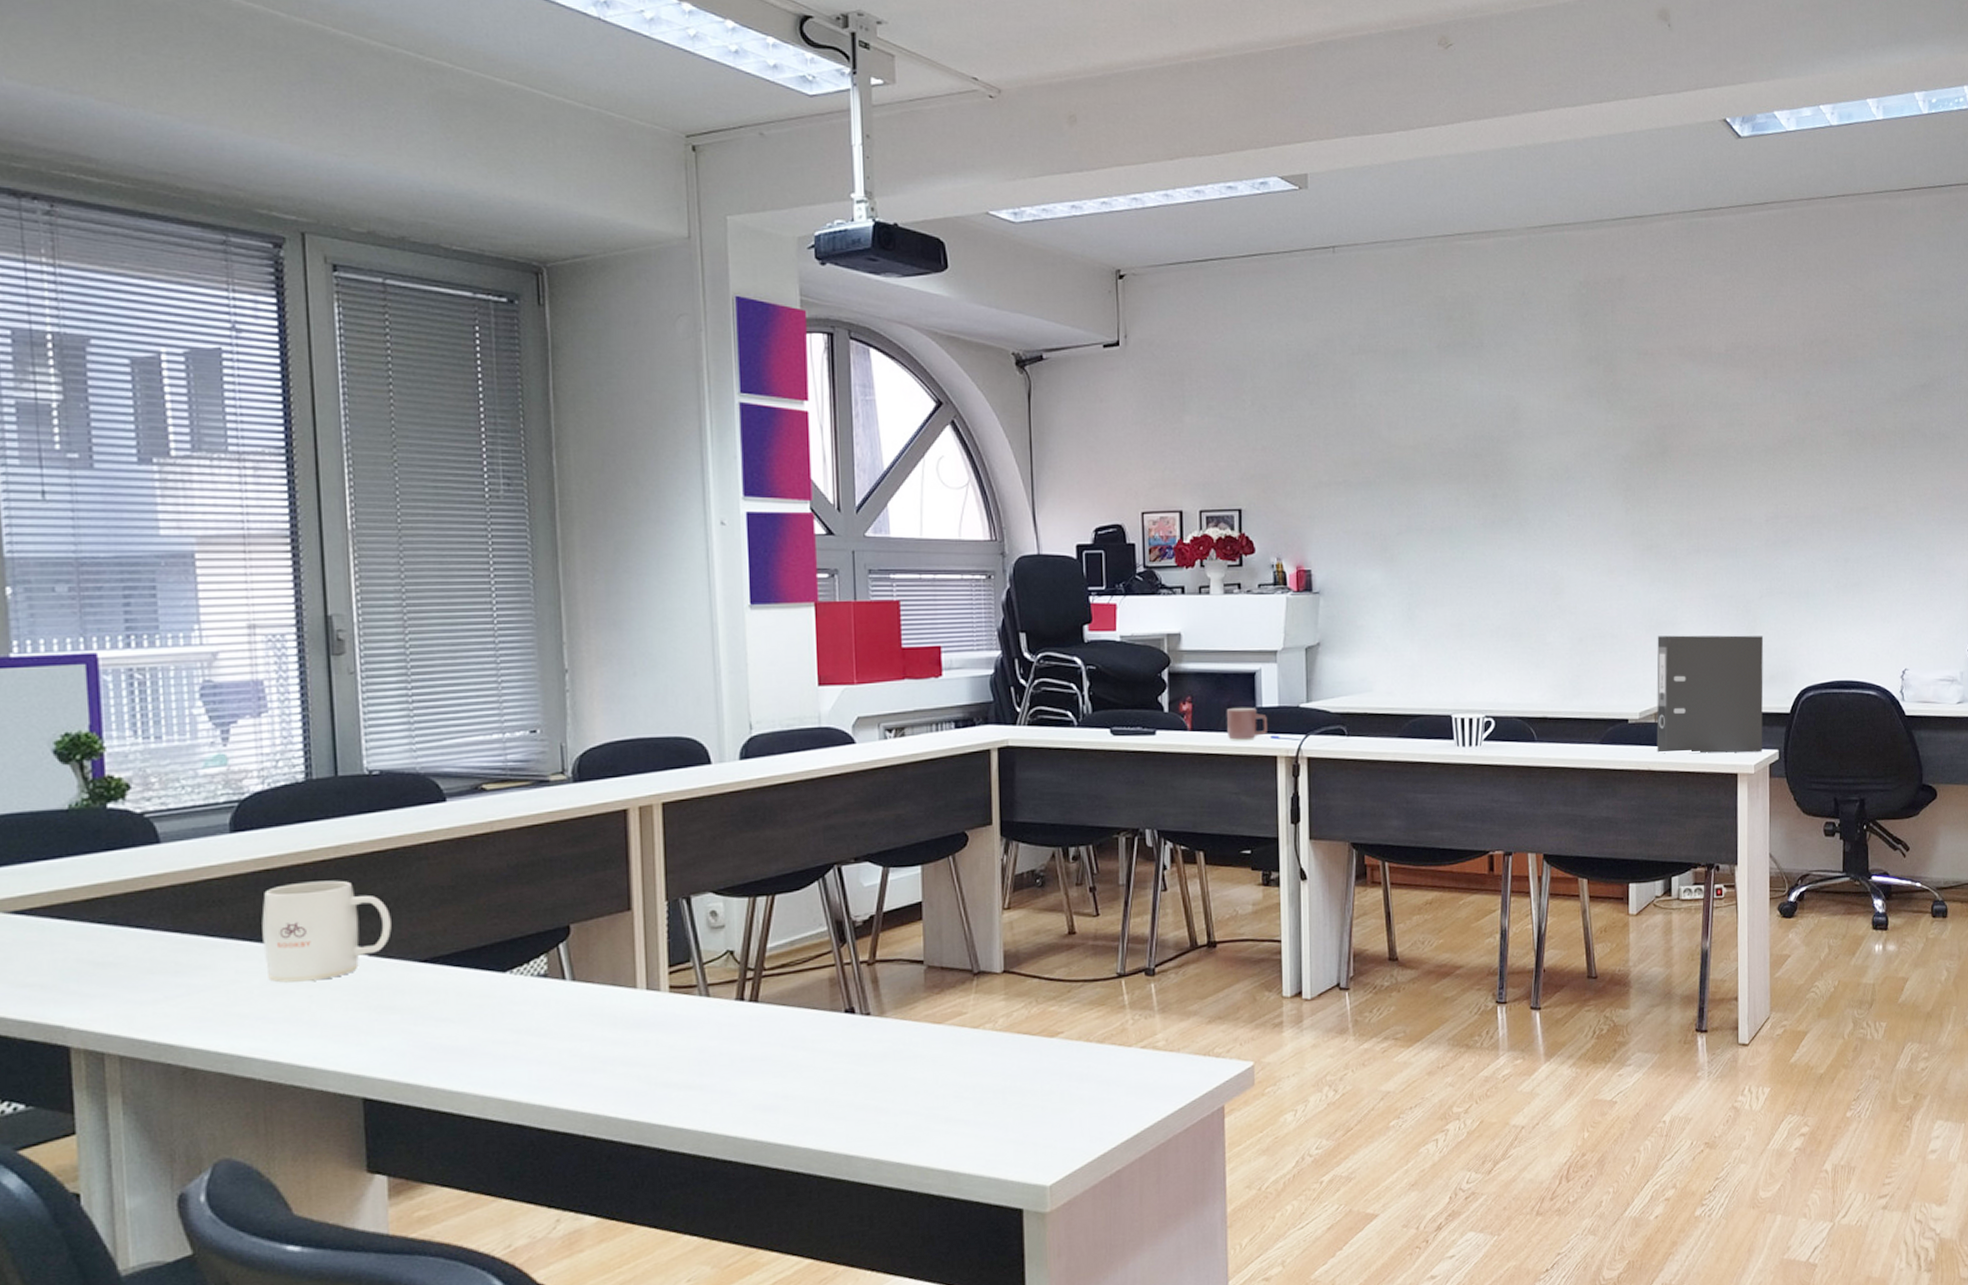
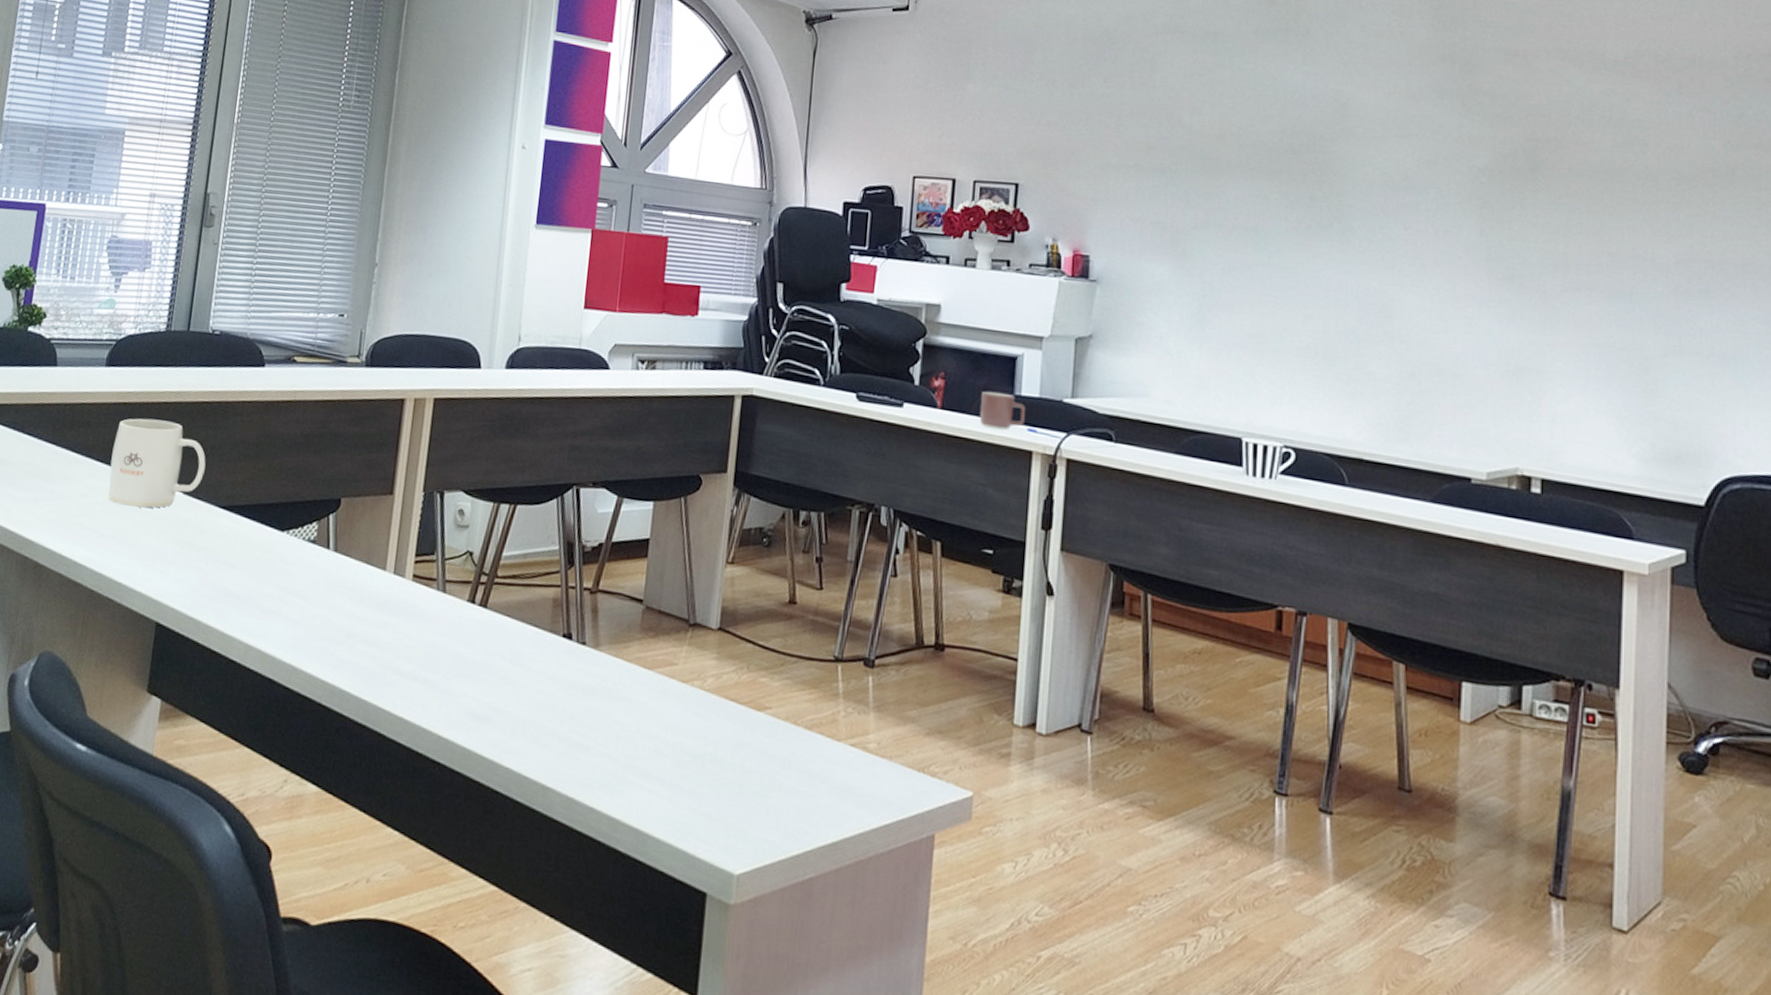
binder: present [1656,635,1764,754] -> none [1509,383,1668,550]

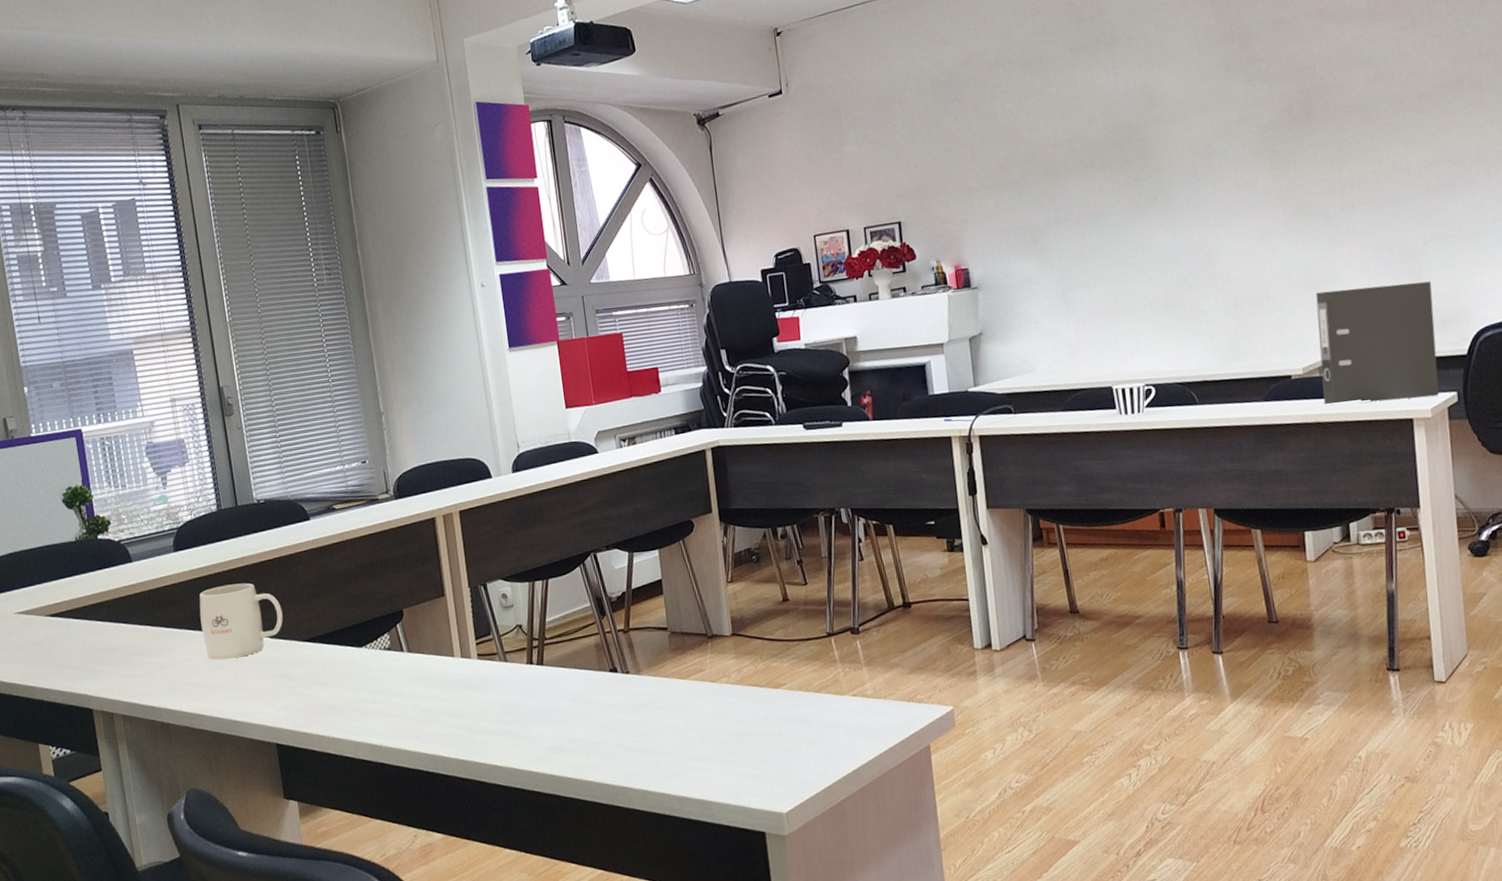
mug: present [979,391,1026,431] -> none [902,395,941,427]
binder: none [1509,383,1668,550] -> present [1315,281,1439,406]

